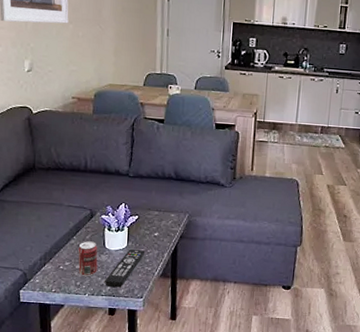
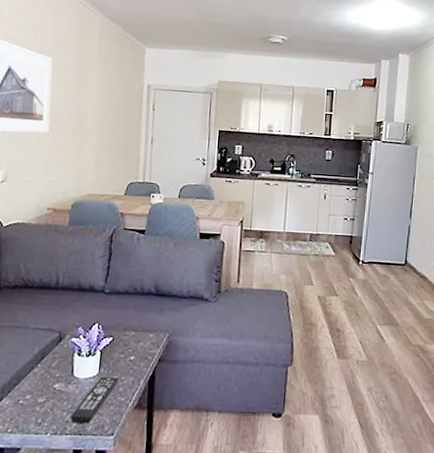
beverage can: present [78,241,98,276] -> none [40,369,65,411]

